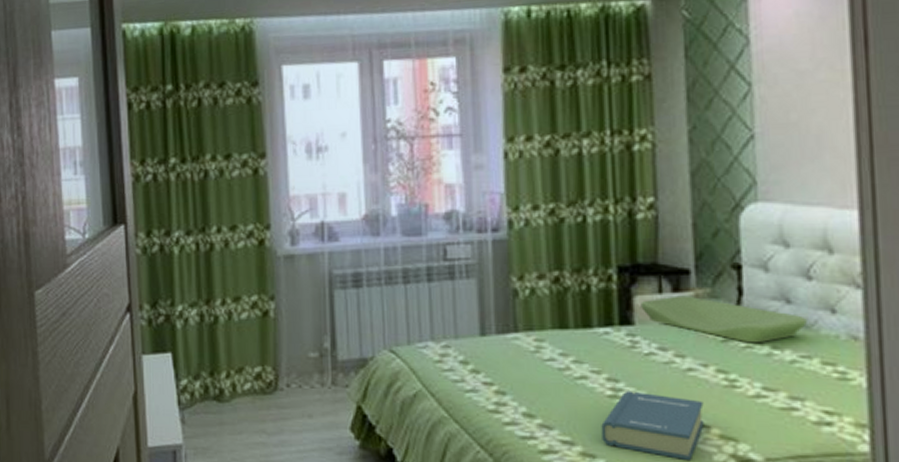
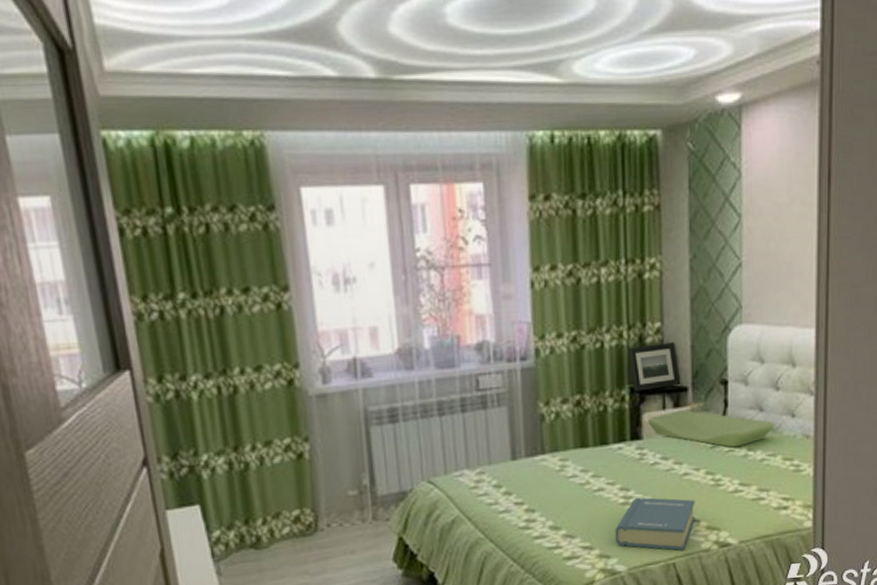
picture frame: none [615,218,681,271] -> present [628,341,681,391]

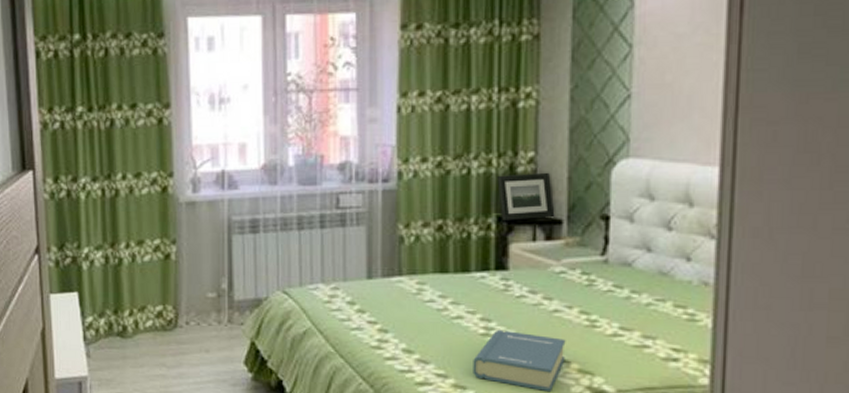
cushion: present [648,410,774,447] -> none [515,244,664,288]

